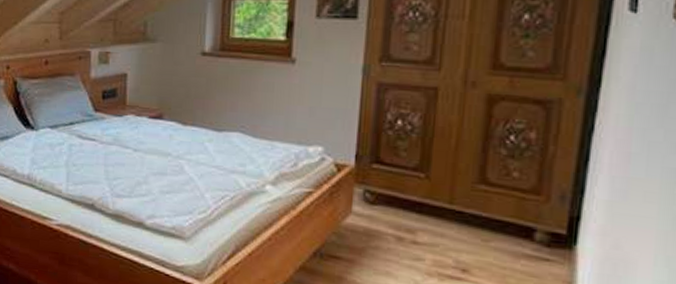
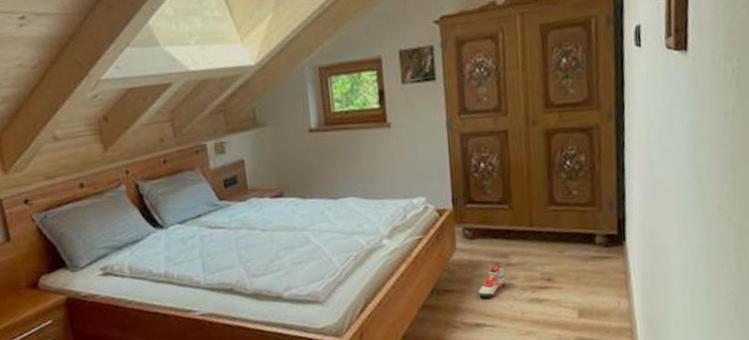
sneaker: none [370,239,408,275] -> present [478,265,506,298]

